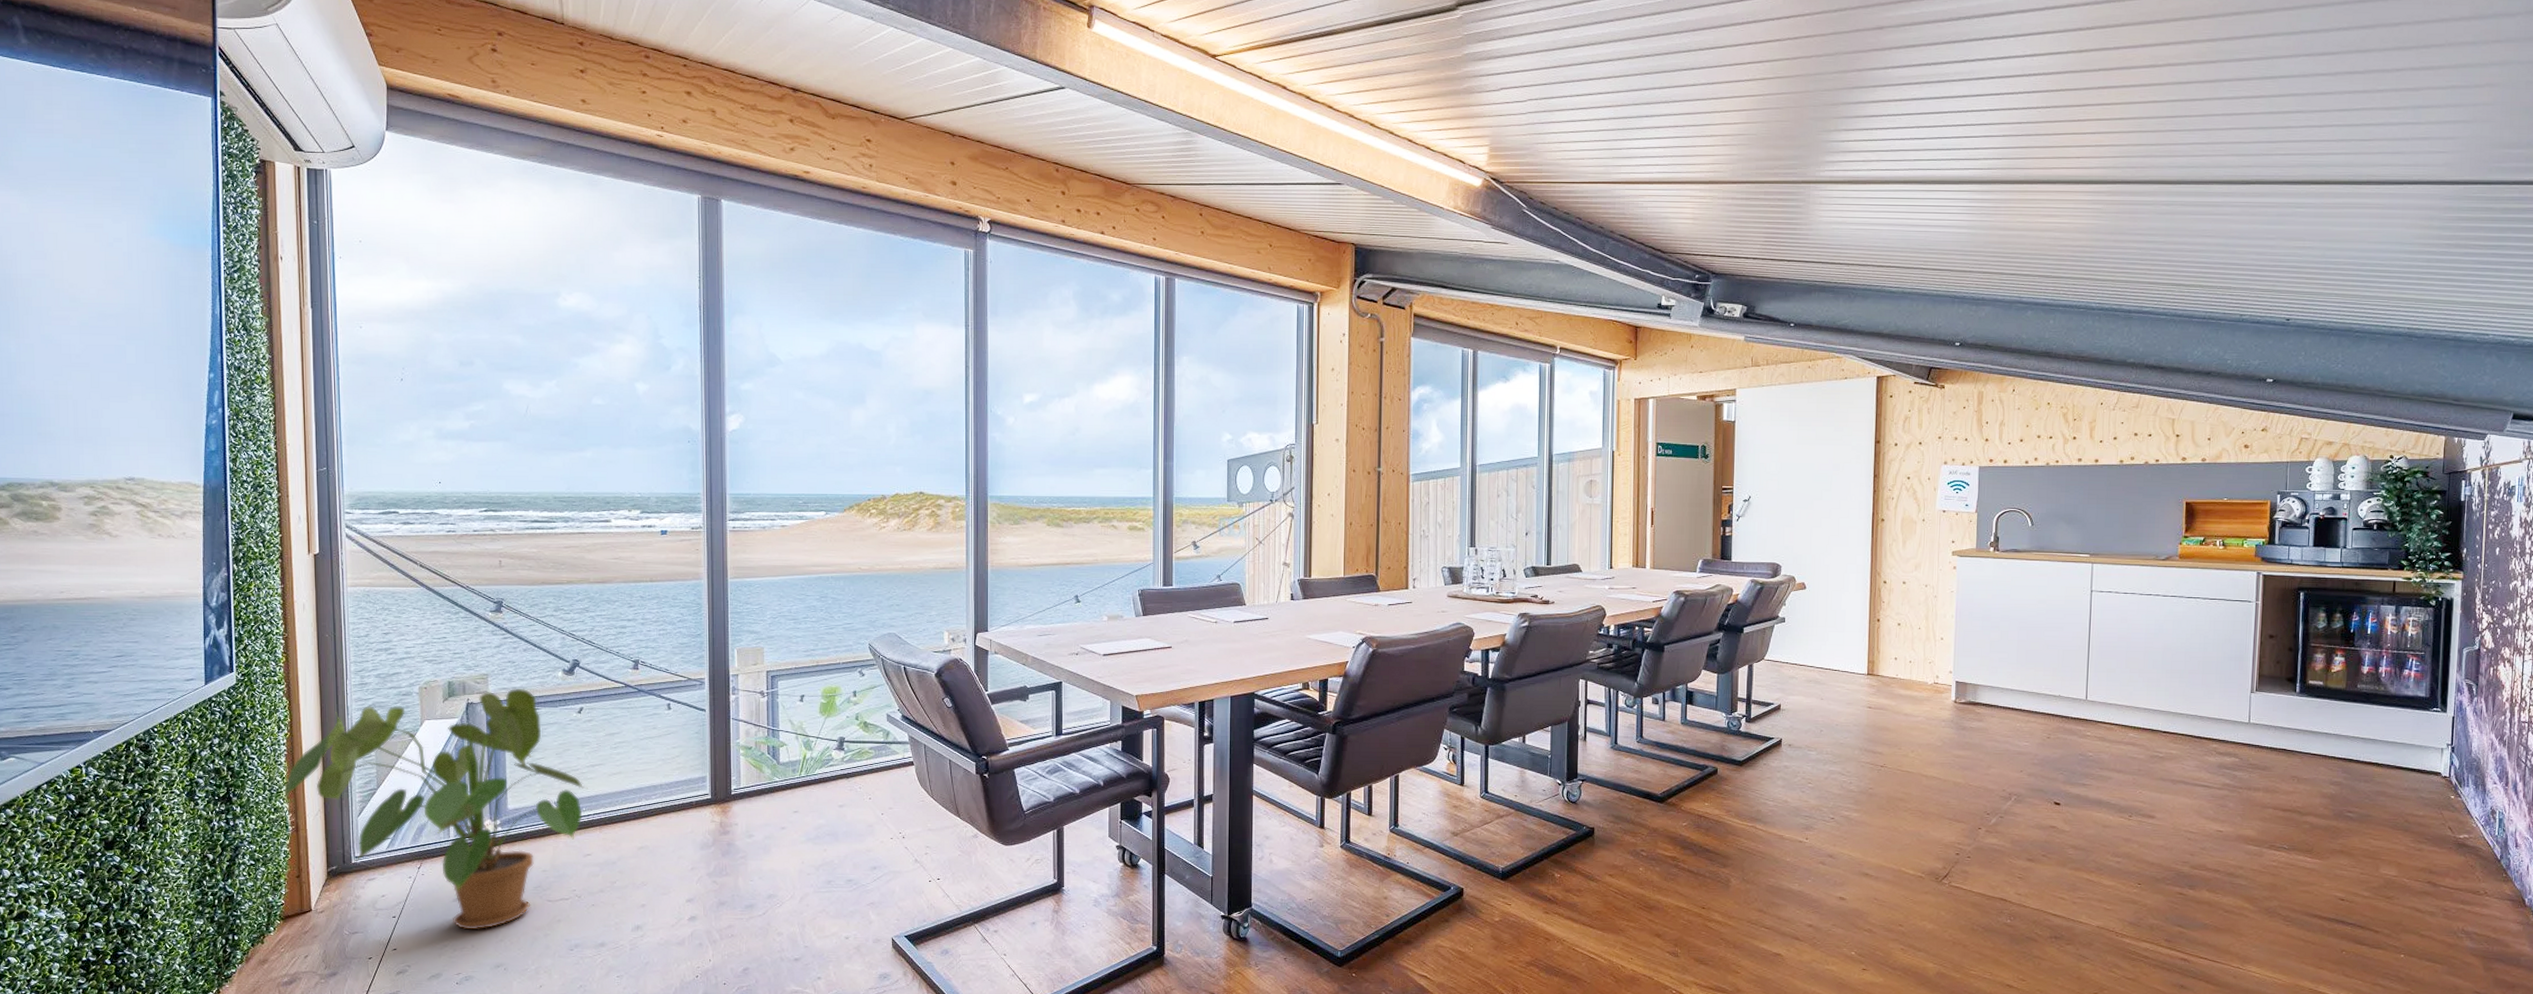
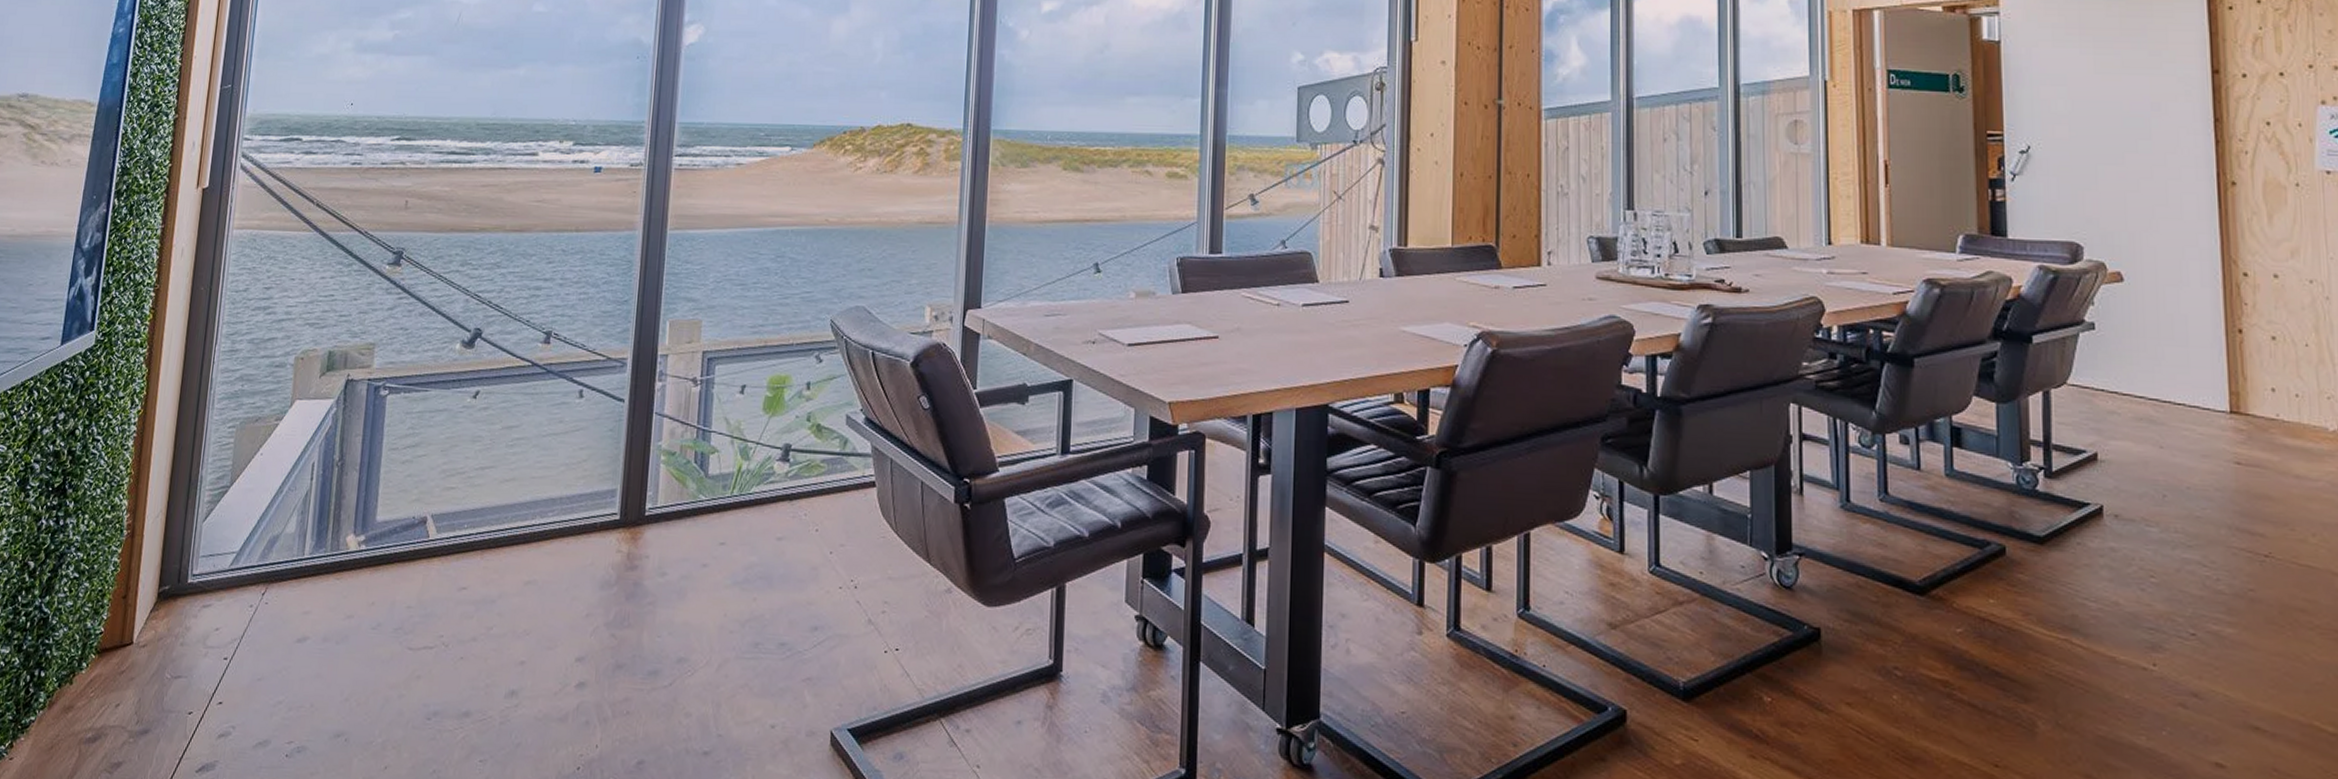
house plant: present [284,688,588,930] -> none [124,362,473,684]

